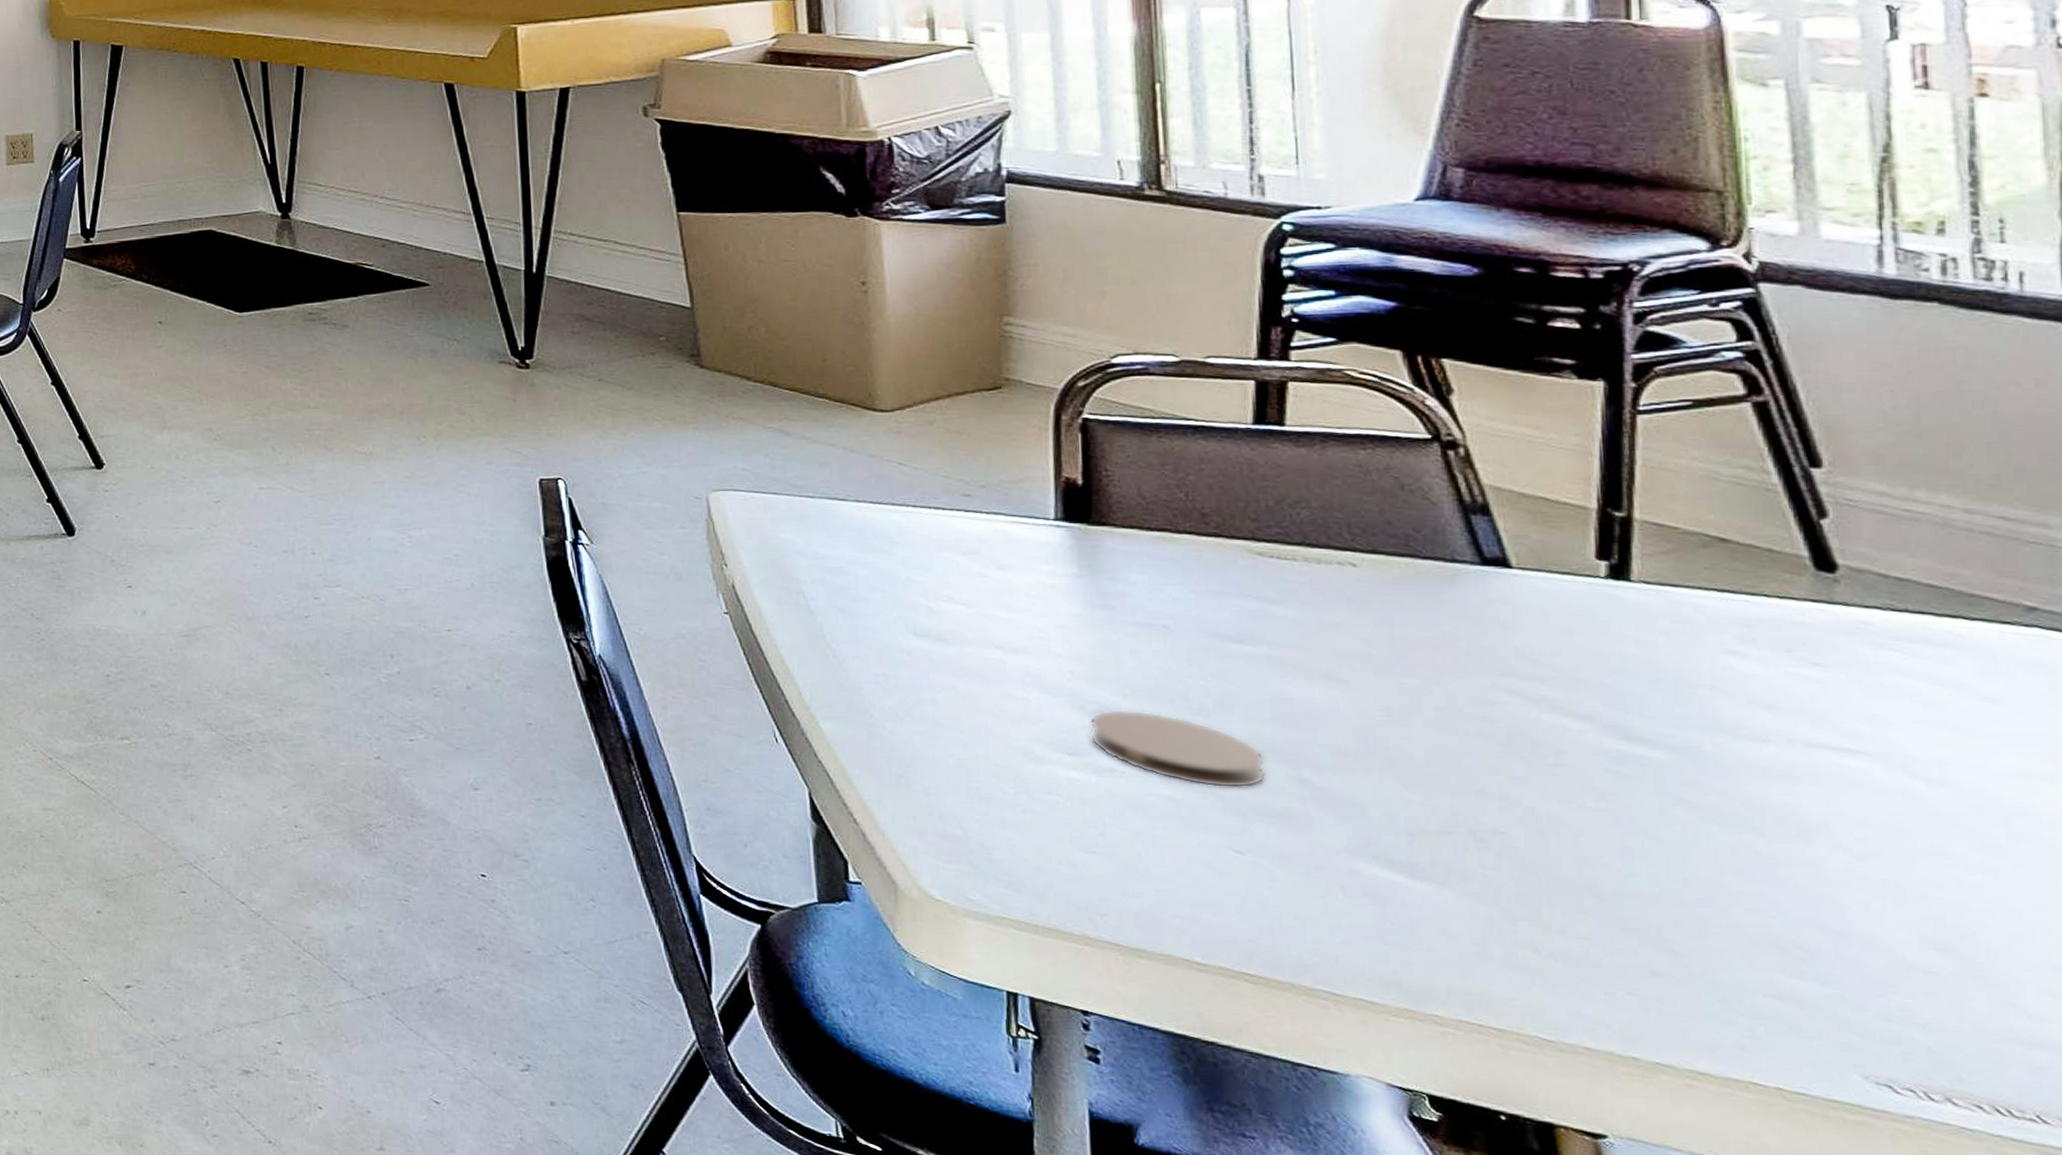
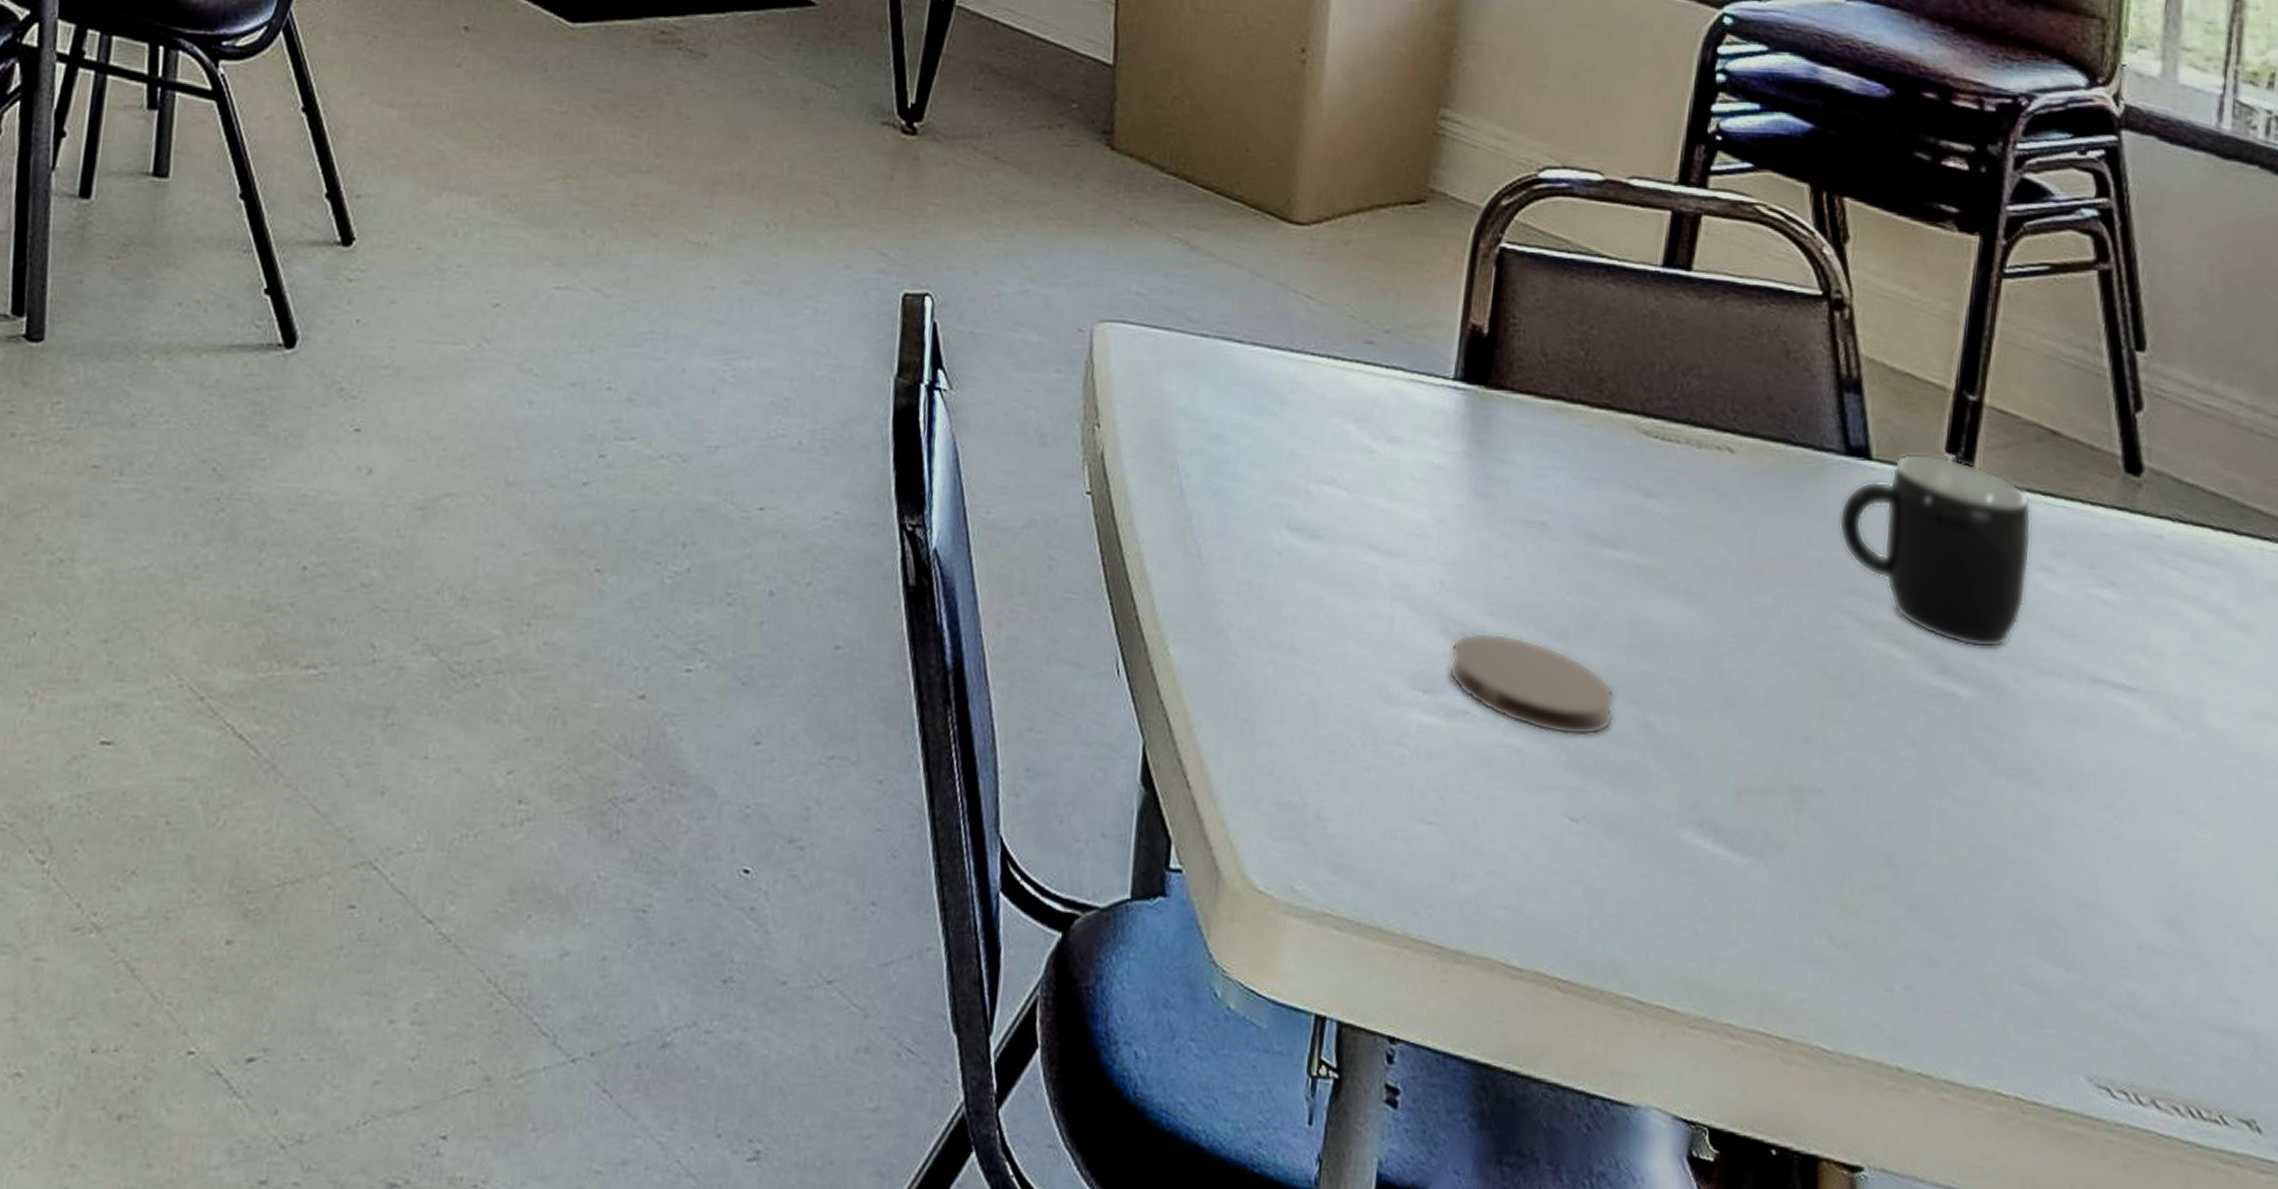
mug: none [1483,561,1713,719] -> present [1838,453,2032,648]

